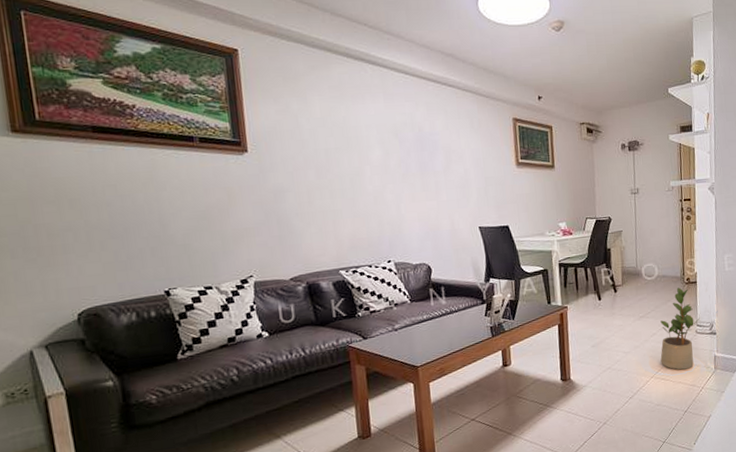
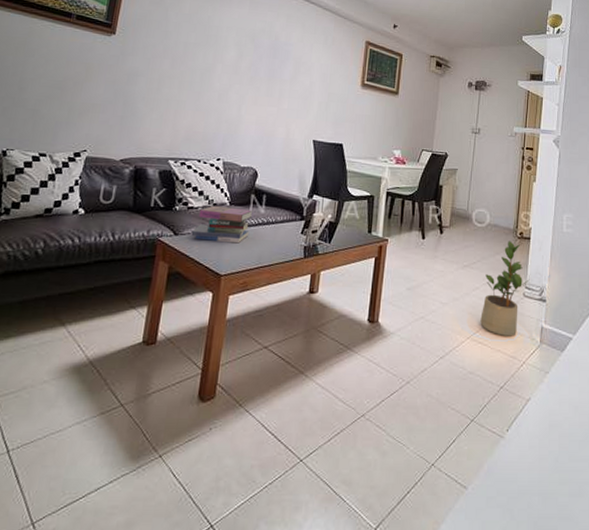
books: none [379,303,436,340] -> present [191,206,253,244]

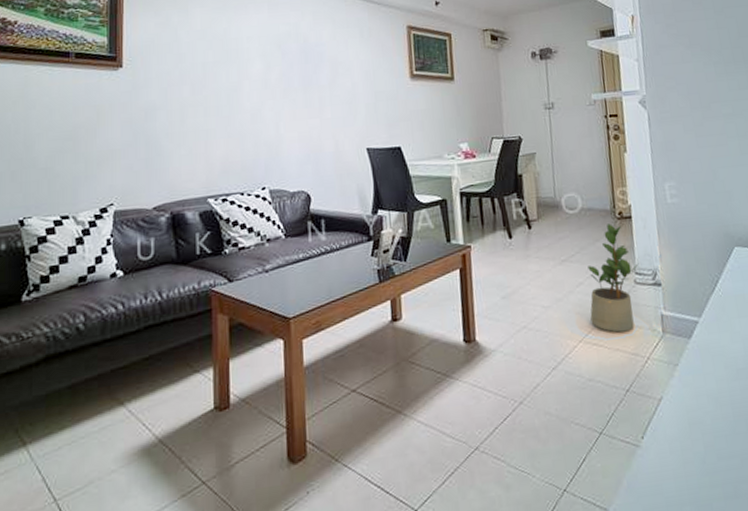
books: present [191,206,253,244] -> none [247,239,313,283]

